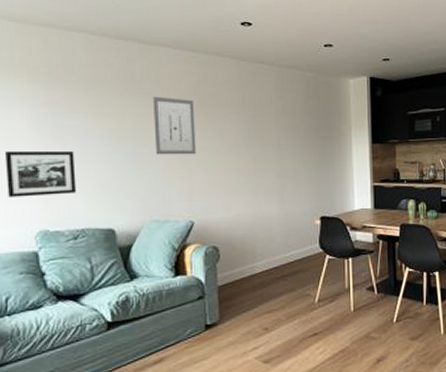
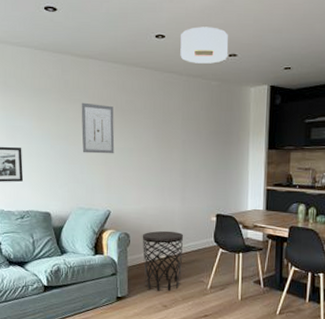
side table: none [234,239,285,313] -> present [142,230,184,292]
ceiling light: none [270,15,323,54] -> present [180,27,229,64]

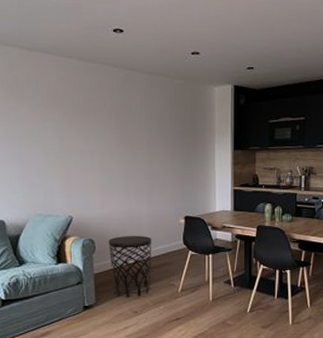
wall art: present [81,102,115,154] -> none [34,100,74,156]
ceiling light: present [180,27,229,64] -> none [140,22,191,61]

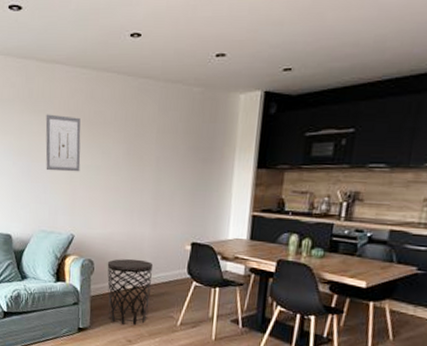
wall art: none [34,100,74,156] -> present [45,114,81,172]

